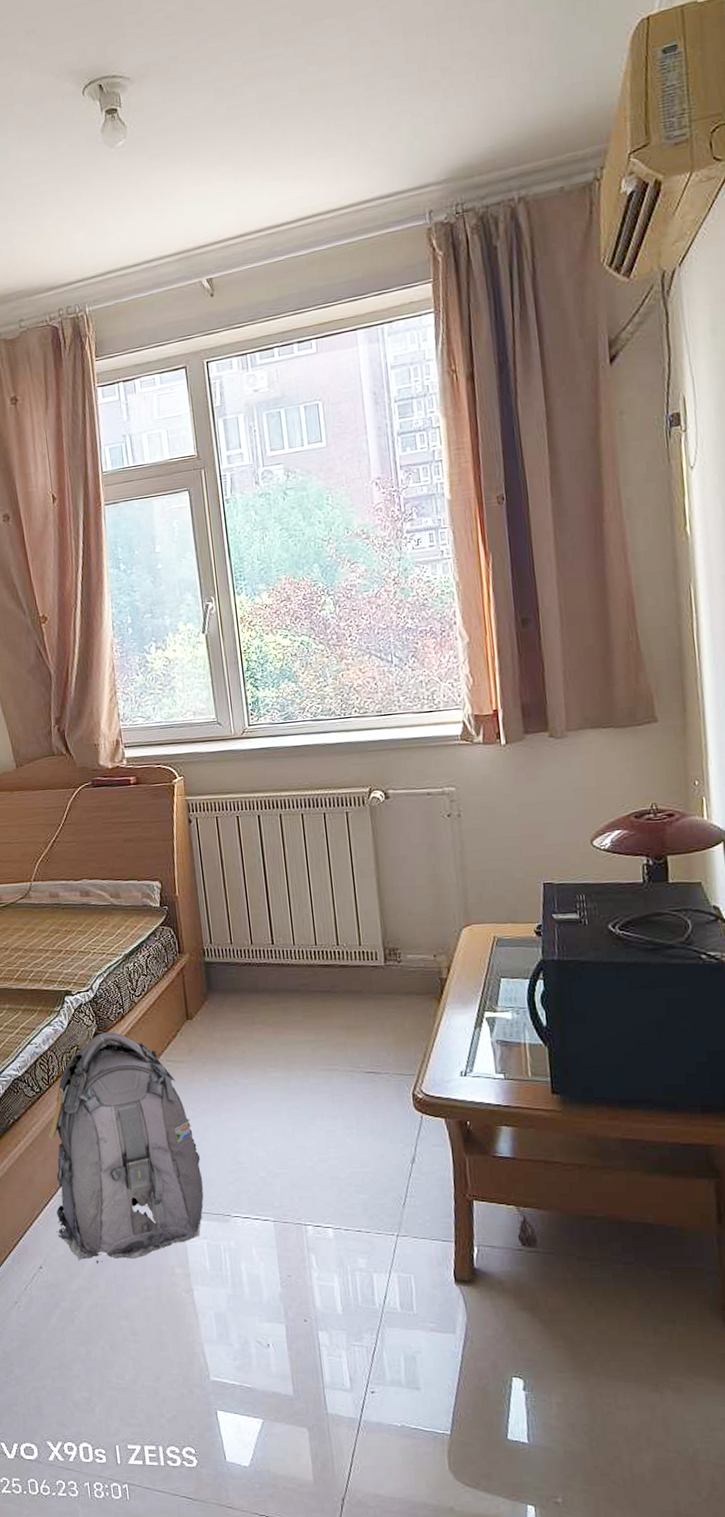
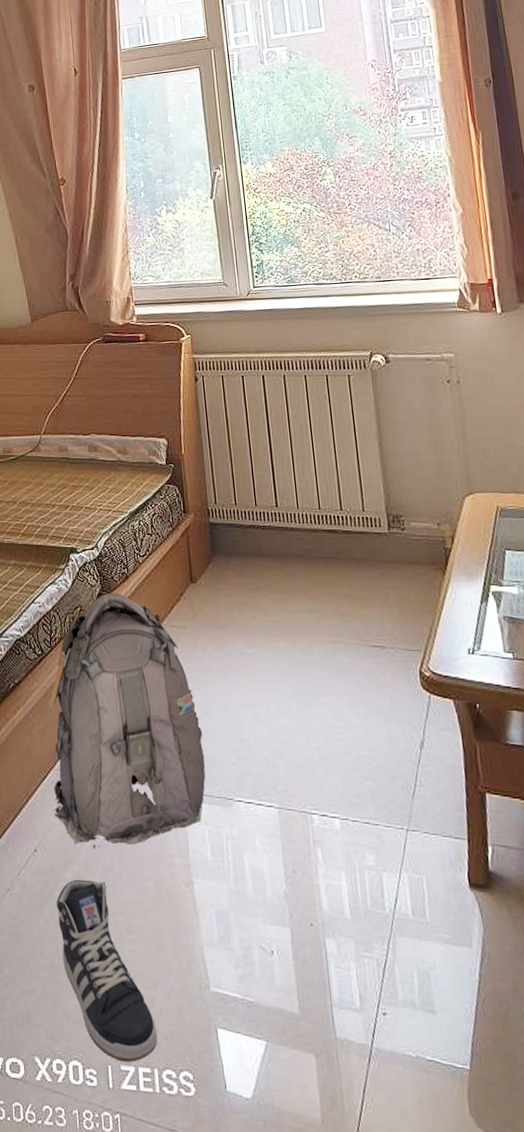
sneaker: none [63,1291,162,1443] -> present [57,879,158,1063]

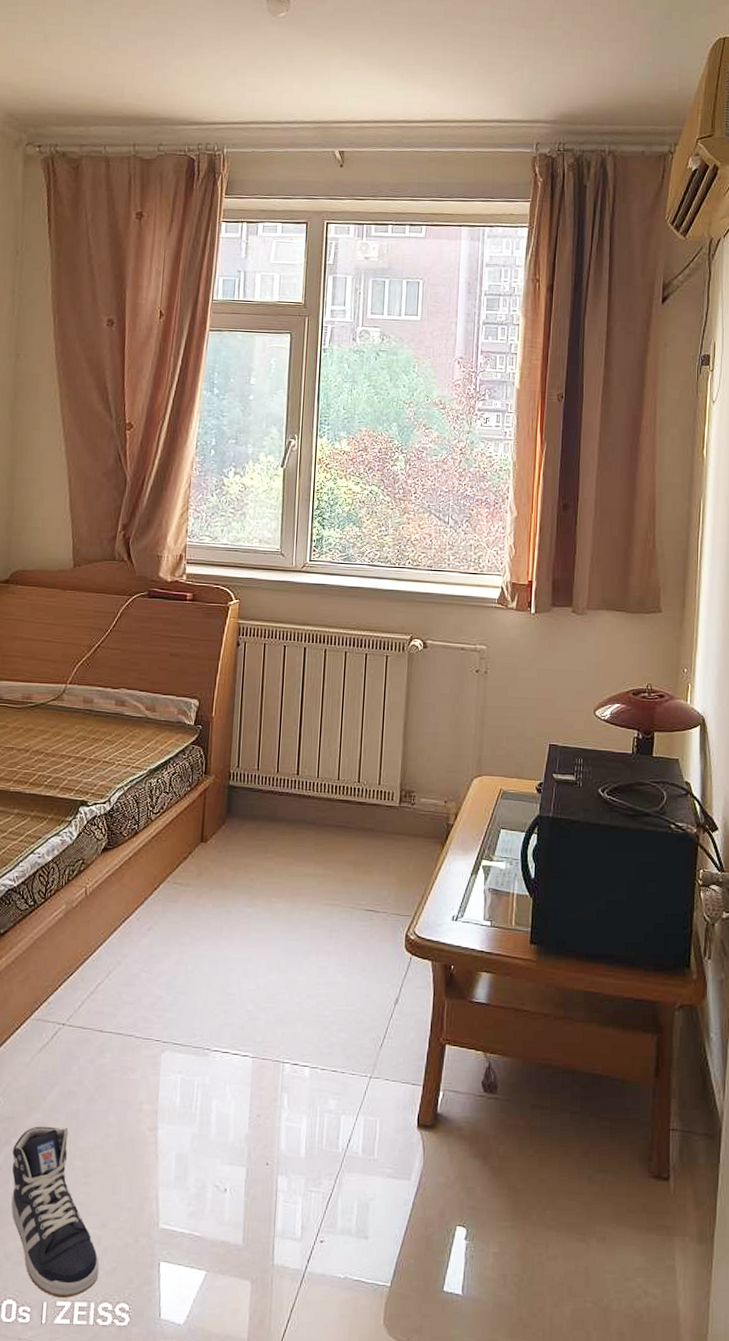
backpack: present [48,593,206,850] -> none [23,848,190,1097]

